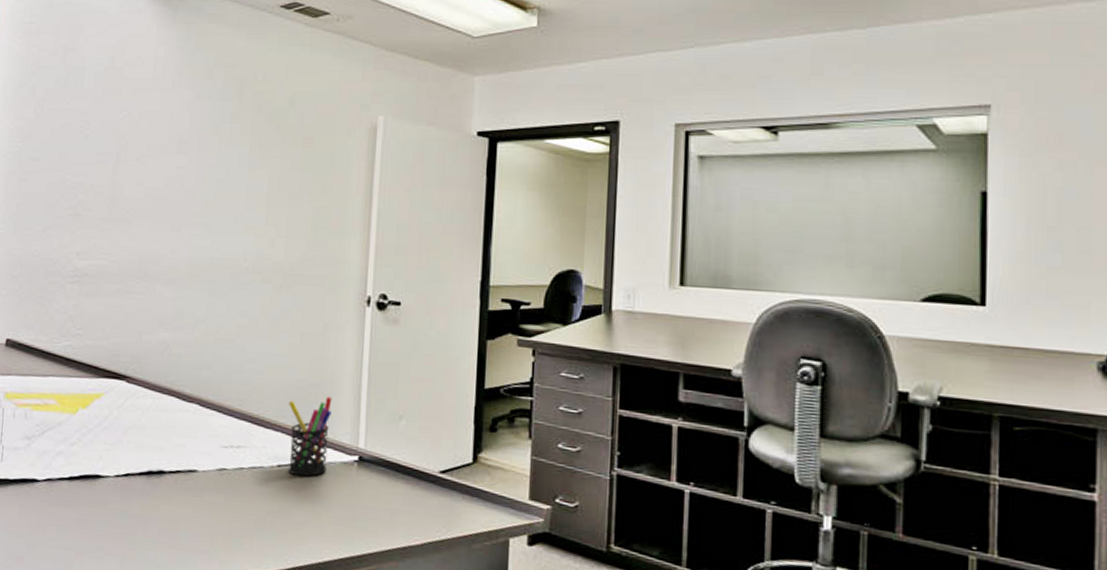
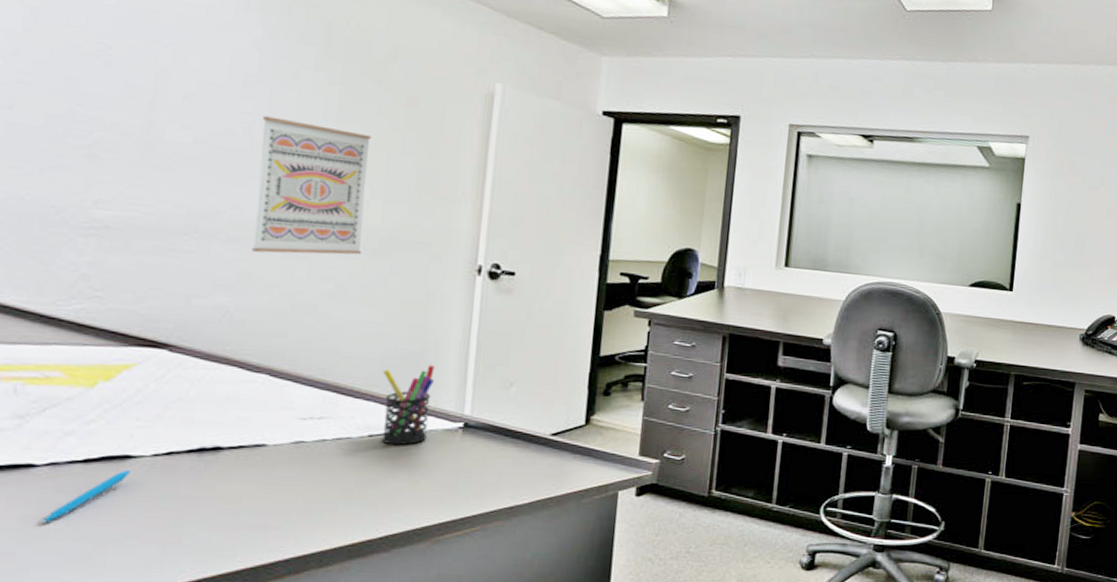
pen: none [41,488,100,532] -> present [42,470,131,523]
wall art: none [186,168,275,292] -> present [252,115,371,255]

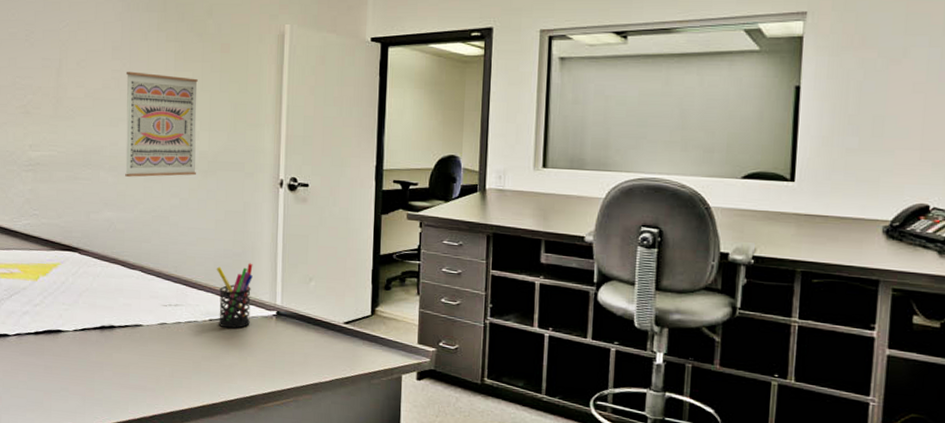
pen: present [42,470,131,523] -> none [15,341,61,377]

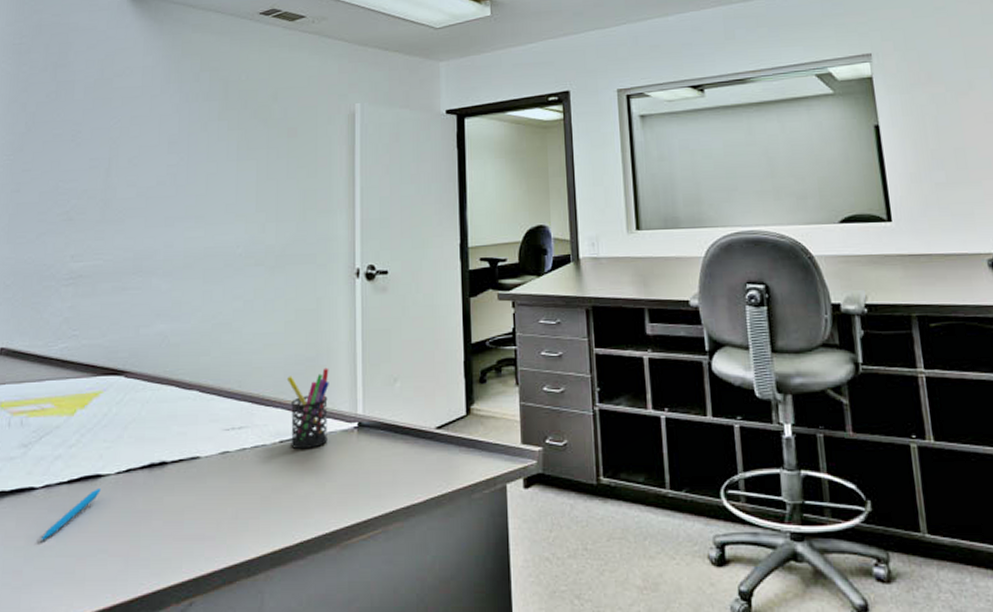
pen: none [15,341,61,377] -> present [40,489,101,541]
wall art: present [125,71,198,177] -> none [181,165,263,281]

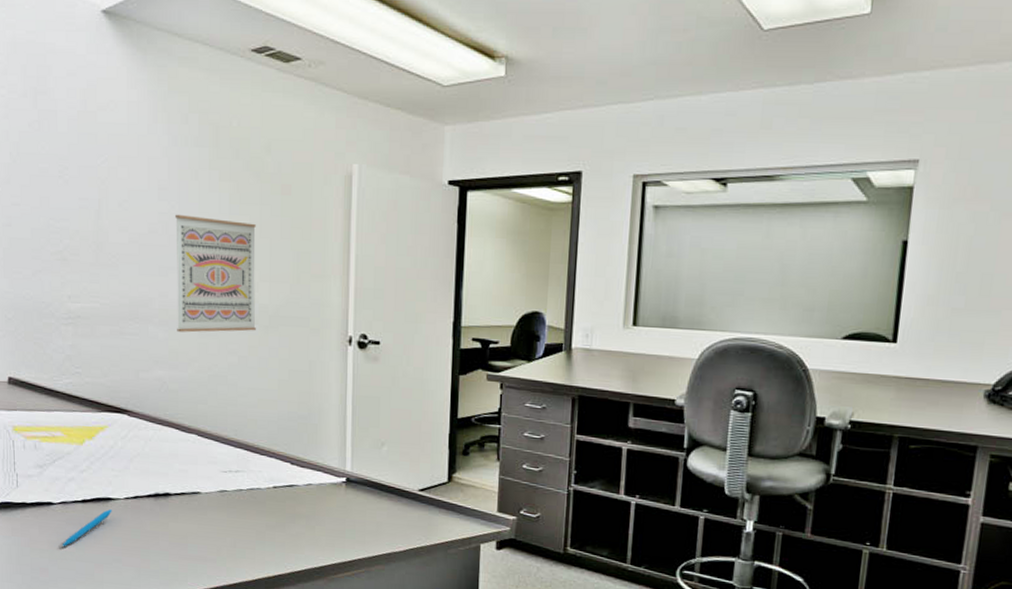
wall art: none [181,165,263,281] -> present [174,214,256,333]
pen holder: present [286,368,329,450] -> none [280,426,320,496]

